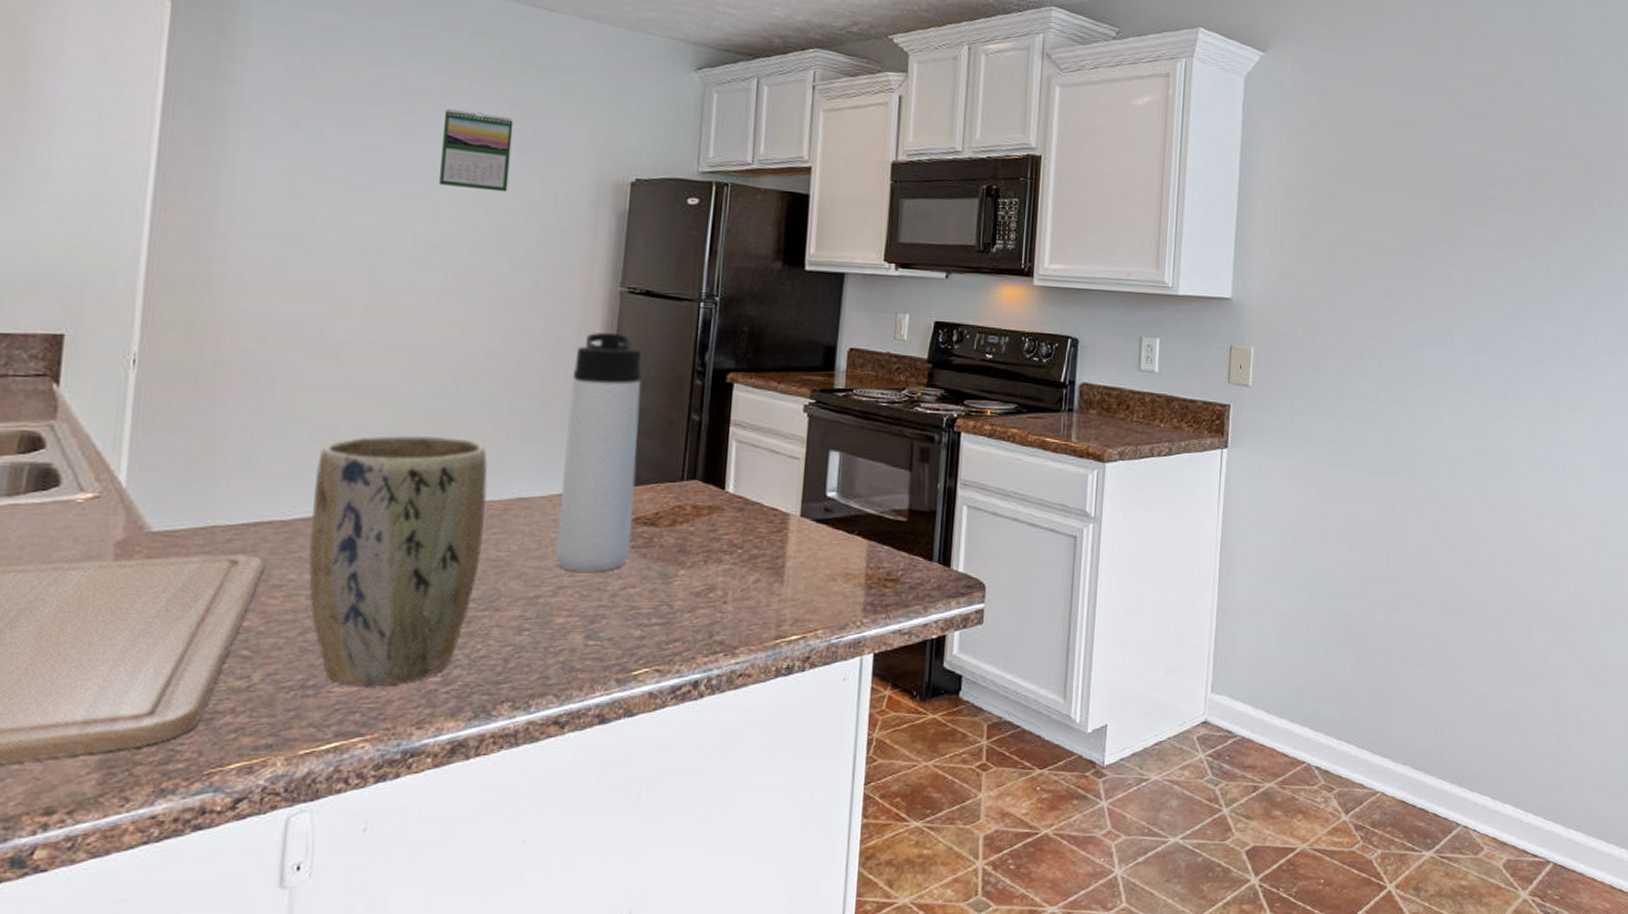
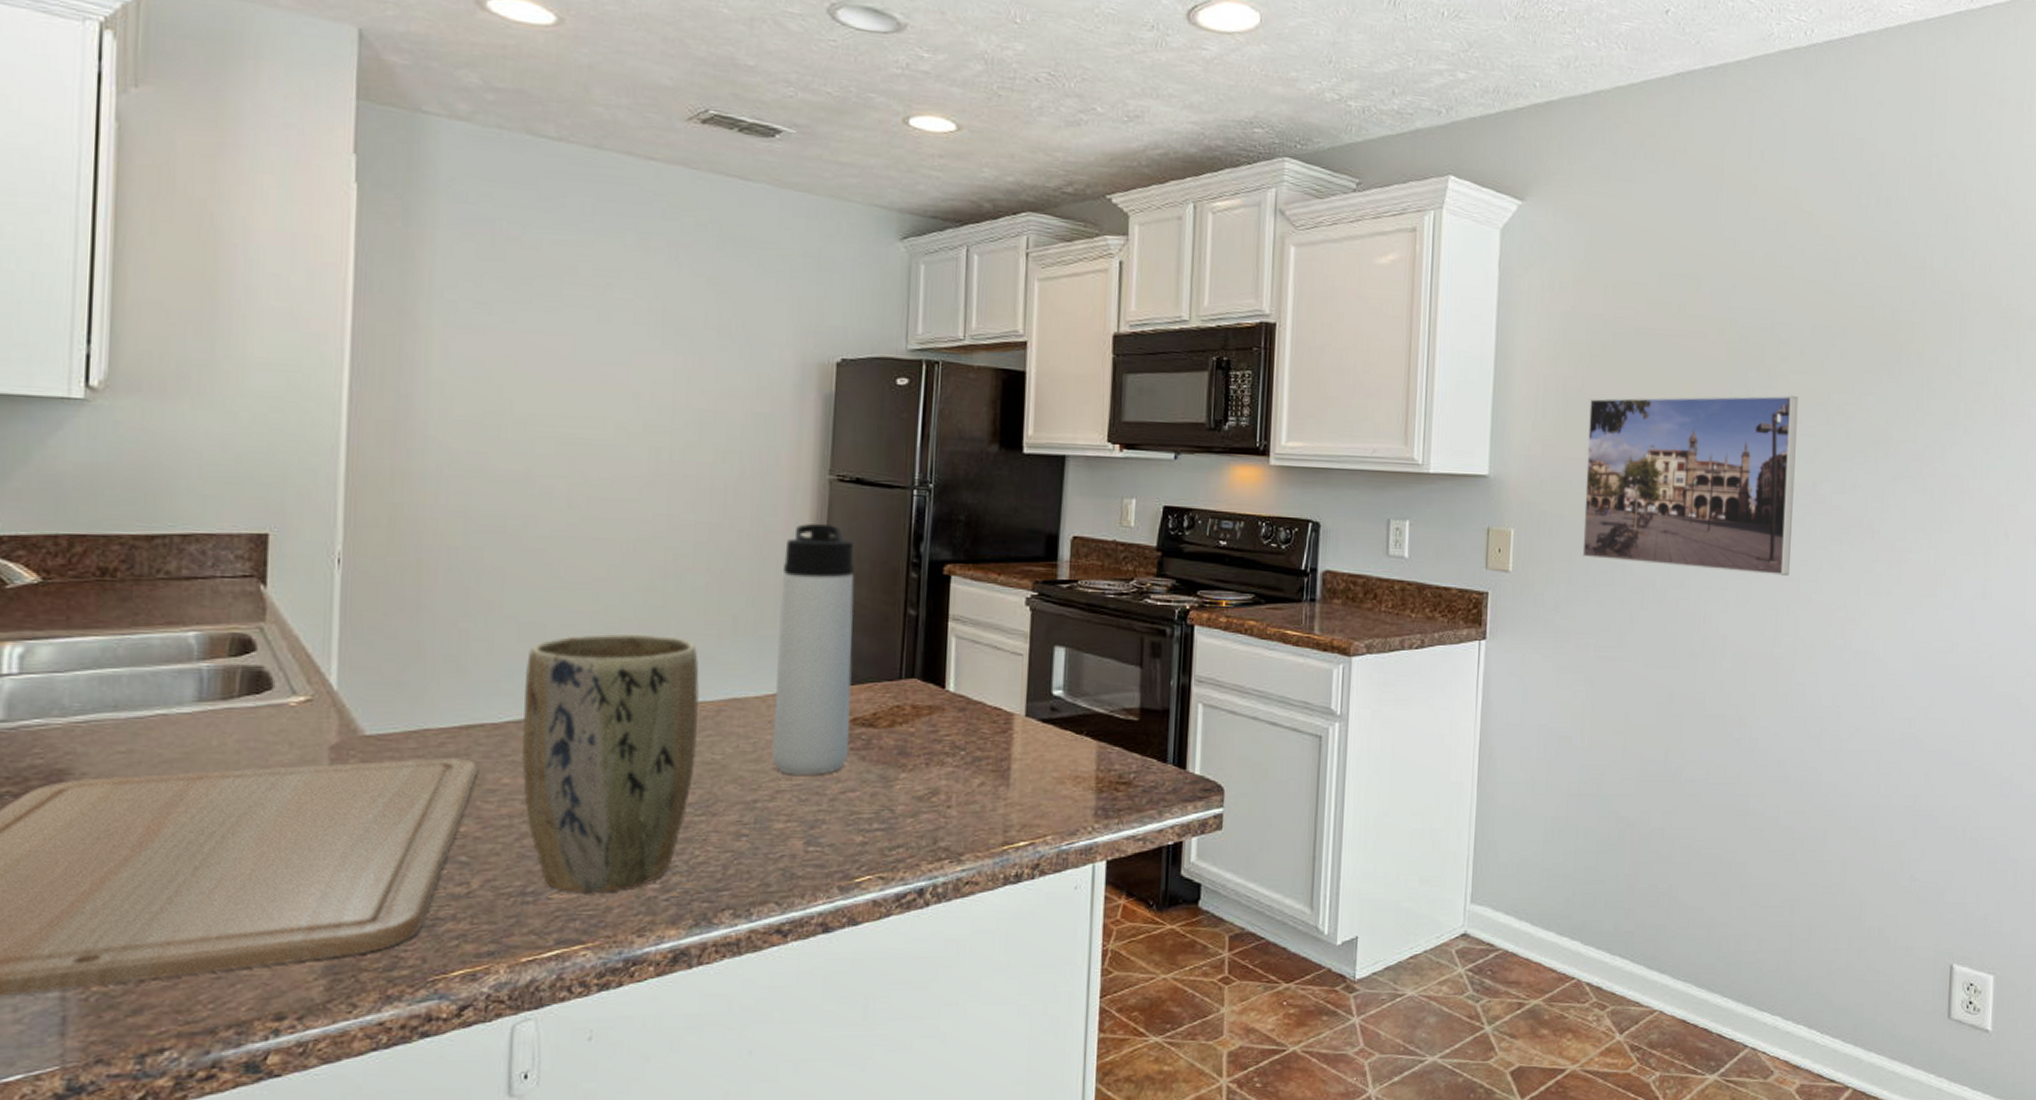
calendar: present [438,109,514,192] -> none [636,289,712,376]
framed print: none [1314,230,1505,393] -> present [1582,395,1799,576]

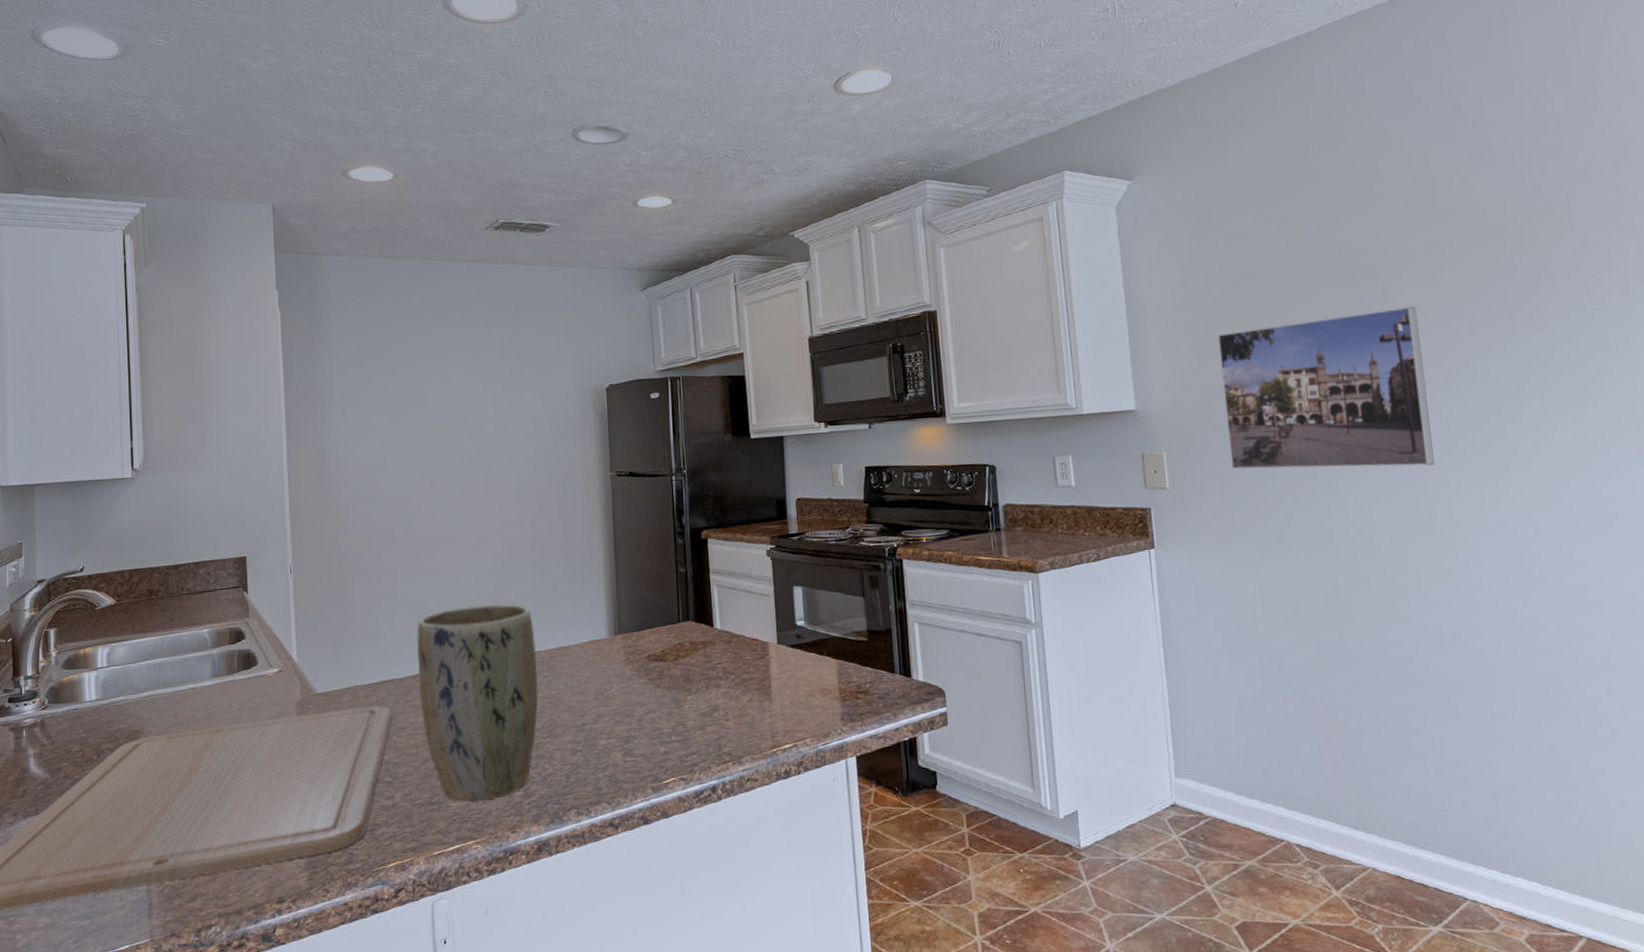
thermos bottle: present [771,523,855,775] -> none [584,509,648,703]

